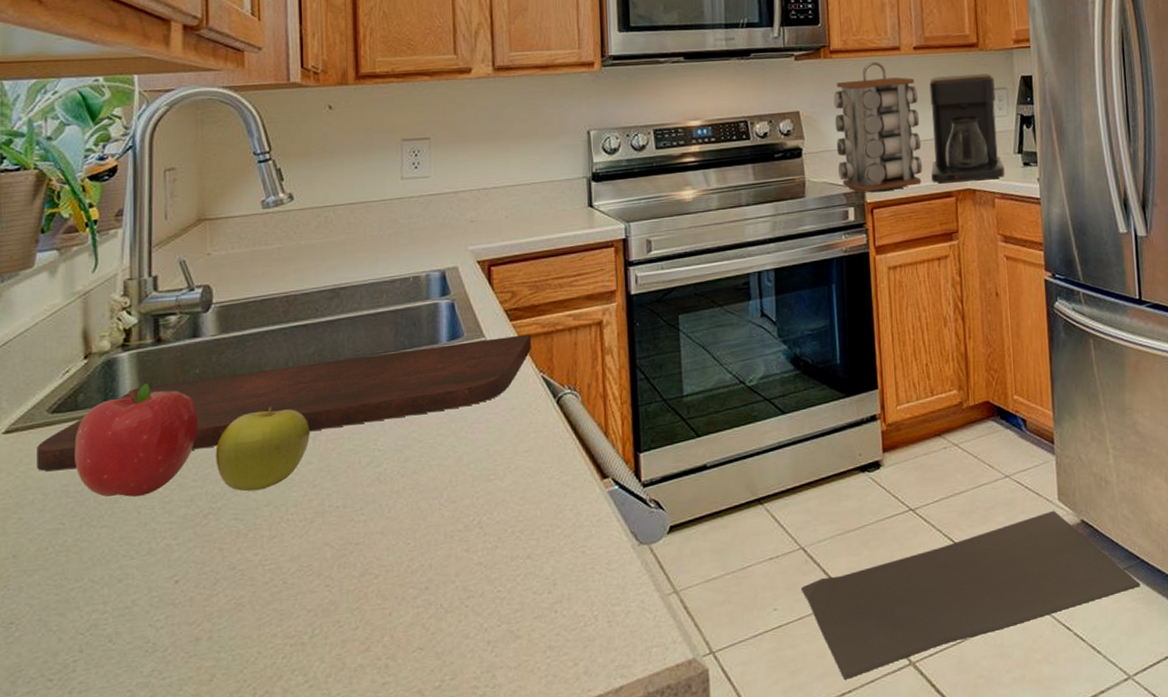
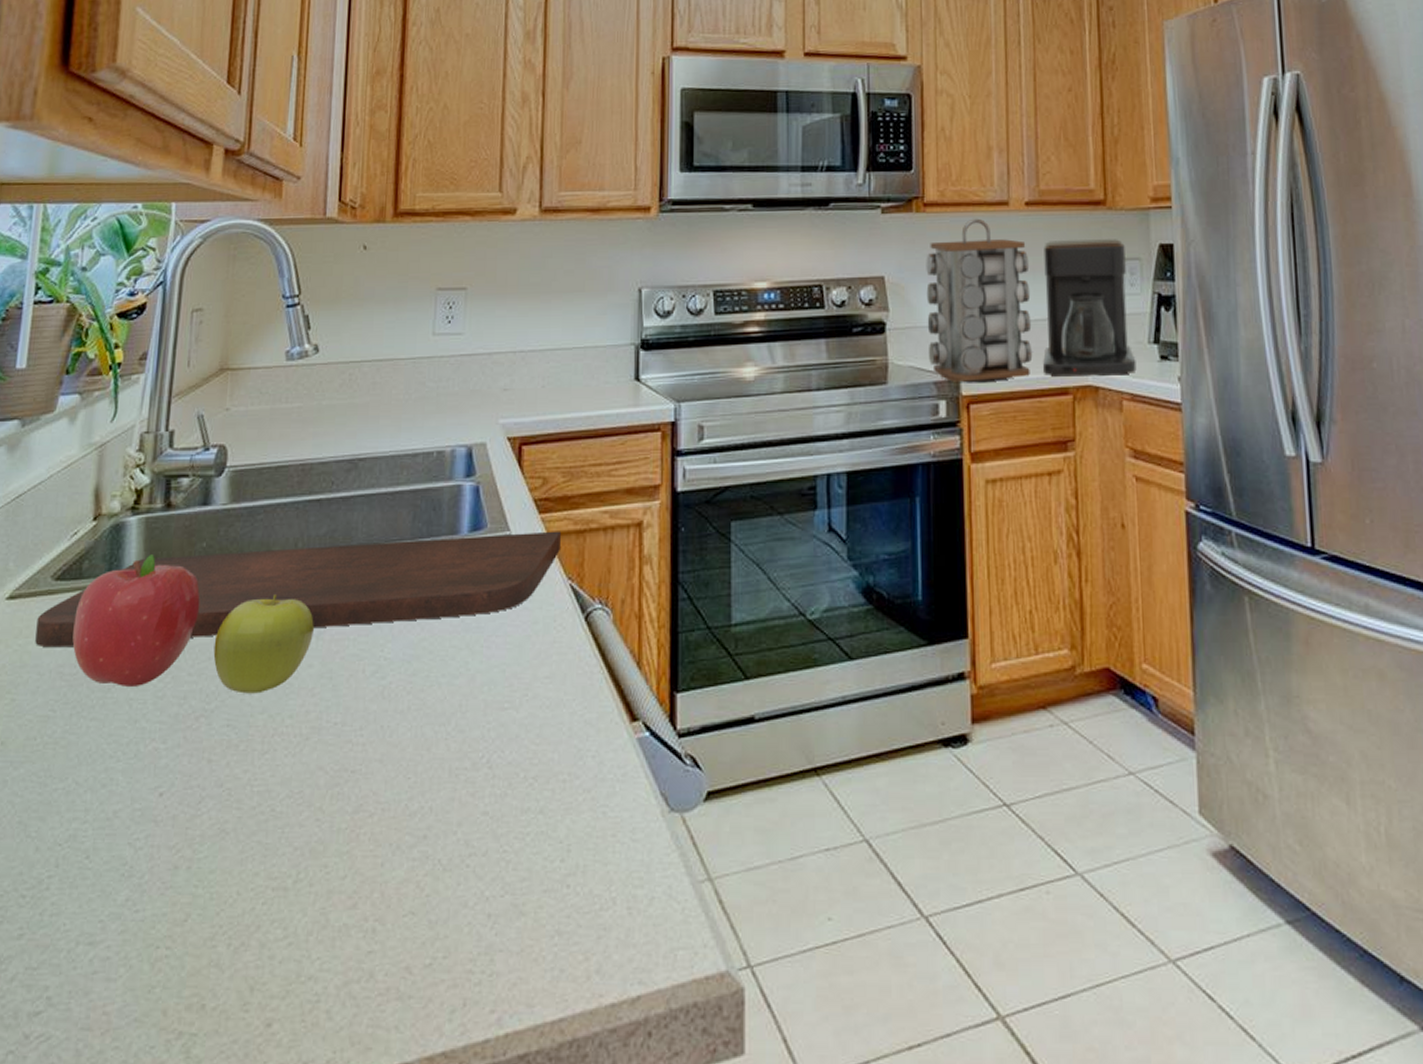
floor mat: present [802,510,1141,680] -> none [864,827,1311,1027]

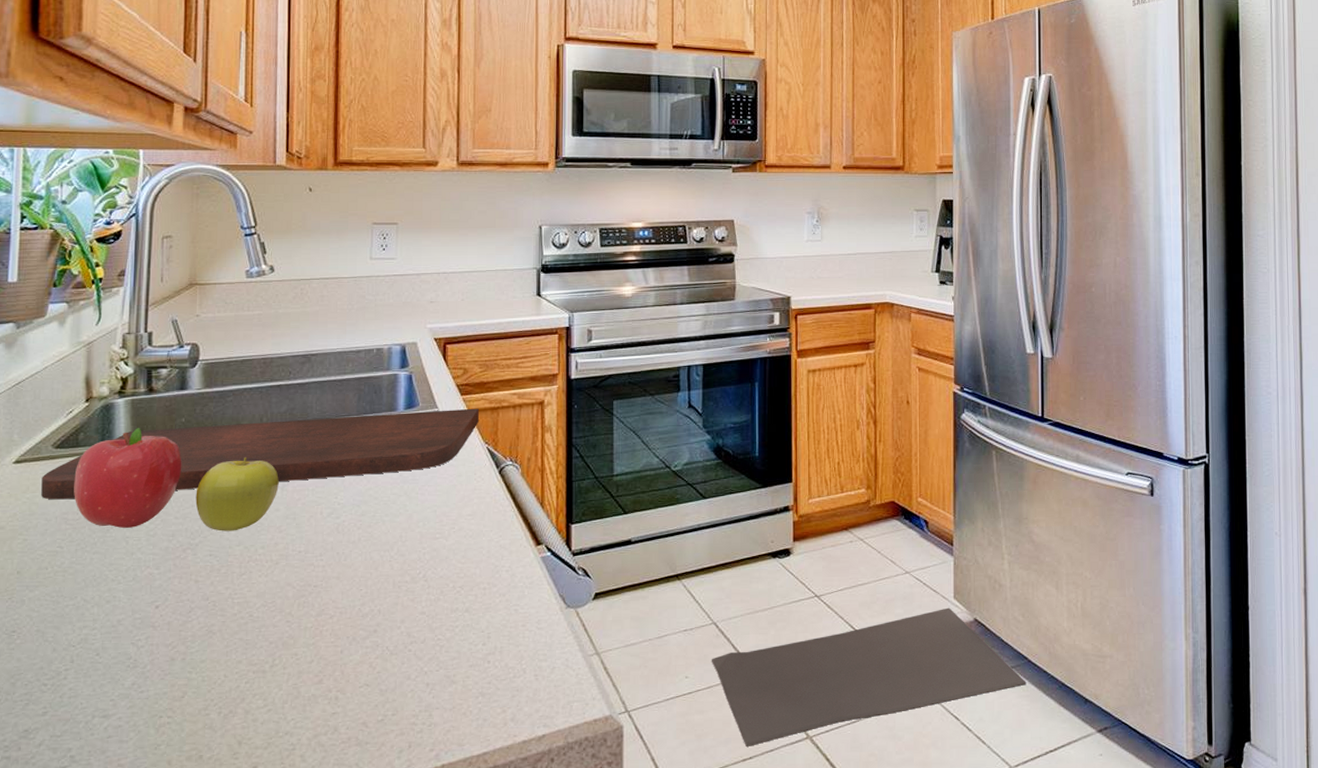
floor mat: none [864,827,1311,1027] -> present [712,607,1026,747]
spice rack: present [926,218,1033,382] -> none [766,177,845,299]
coffee maker: present [1043,239,1137,375] -> none [853,195,922,295]

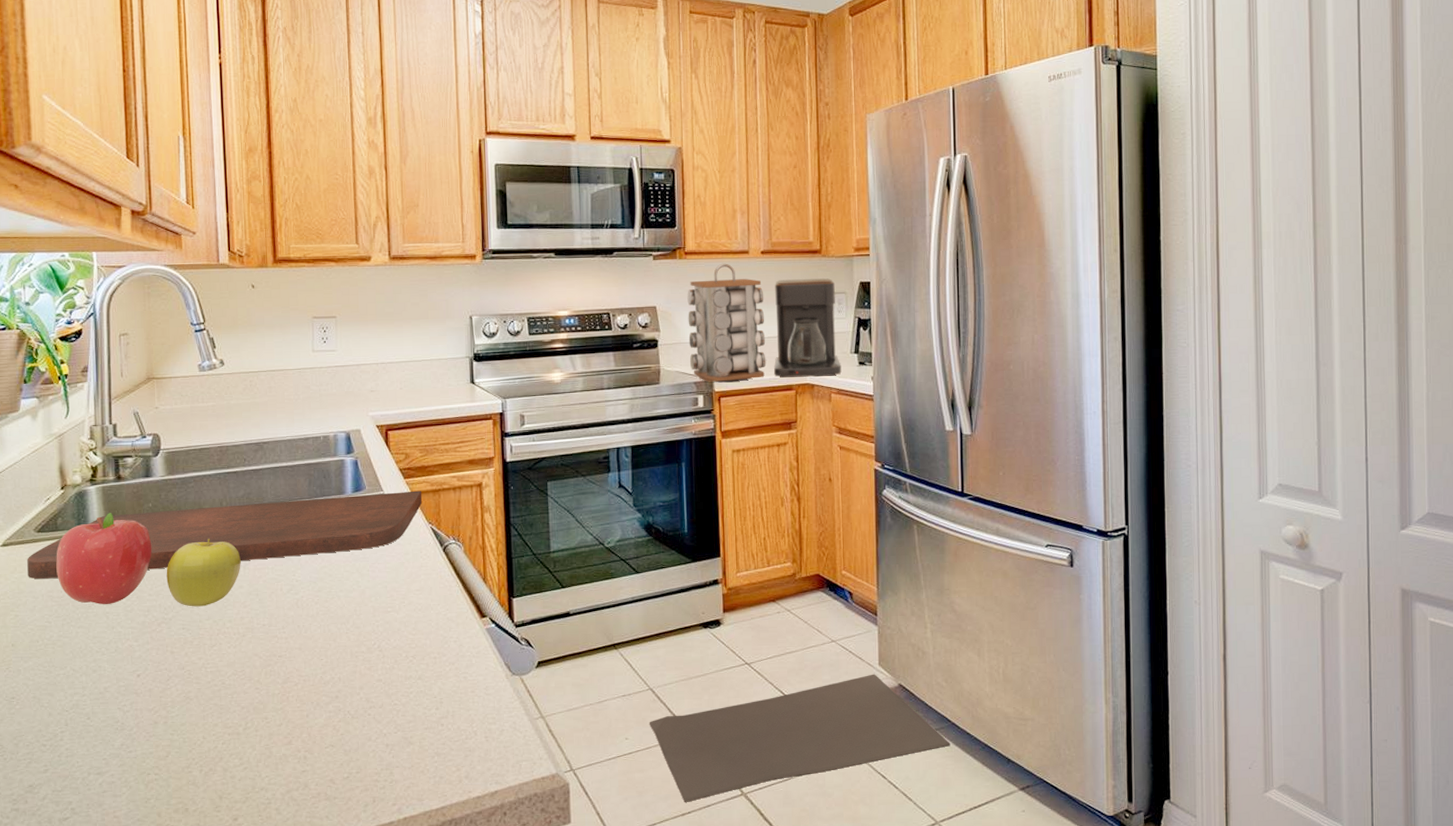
spice rack: none [766,177,845,299] -> present [687,263,766,382]
coffee maker: none [853,195,922,295] -> present [774,278,842,377]

